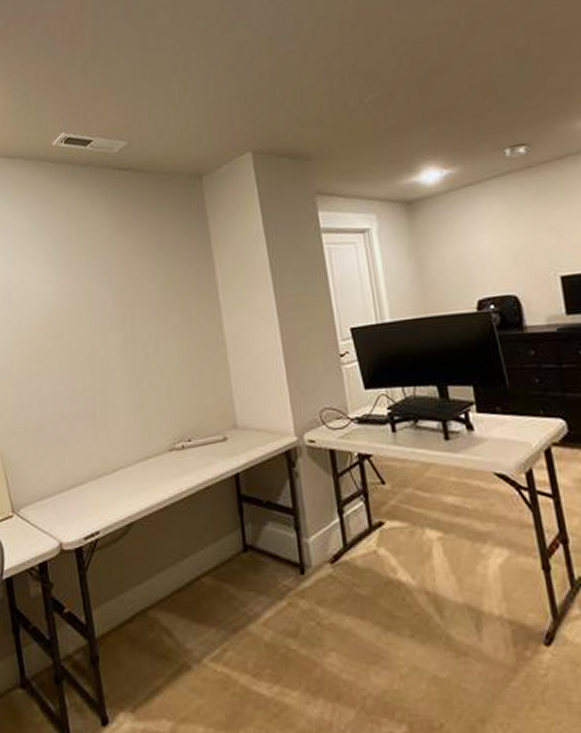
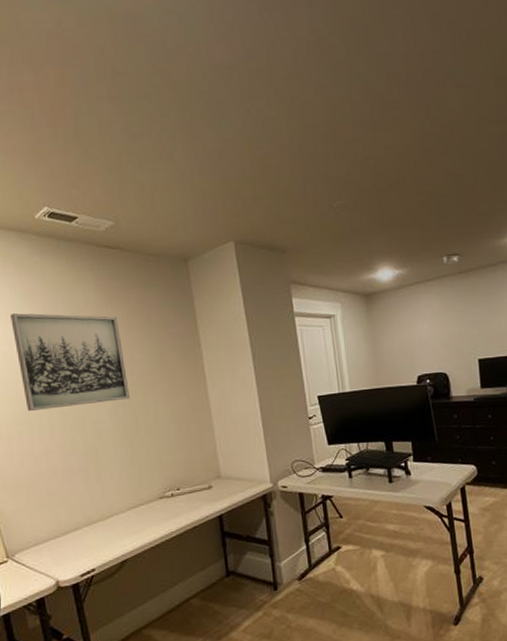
wall art: none [26,243,139,349] -> present [11,312,130,411]

